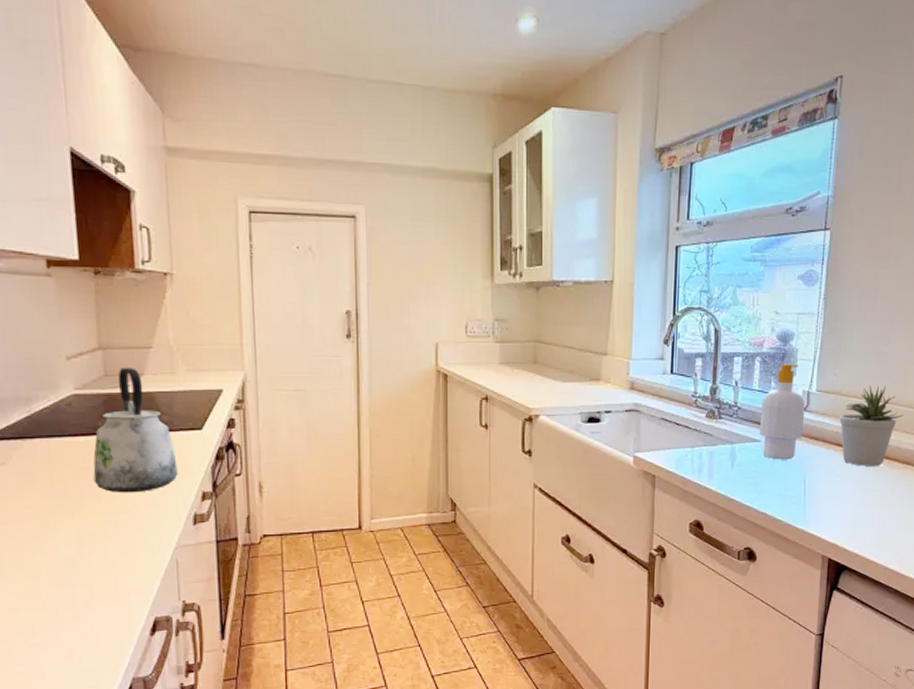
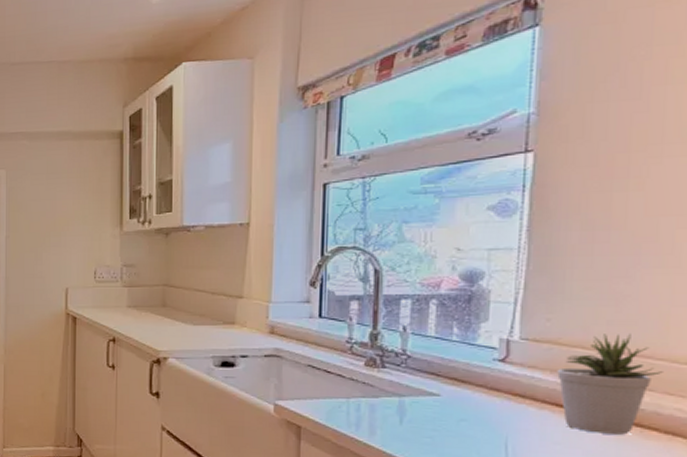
soap bottle: present [759,363,806,460] -> none [437,306,504,419]

